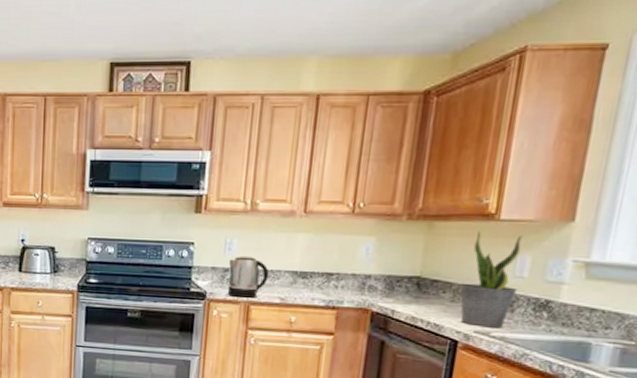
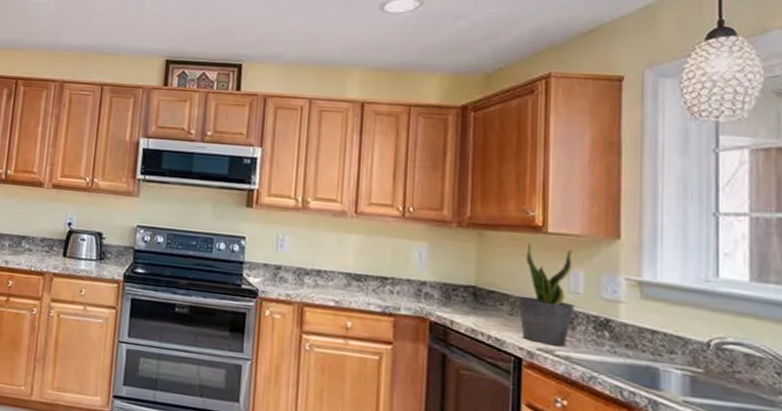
kettle: present [227,255,269,298] -> none [279,253,322,299]

